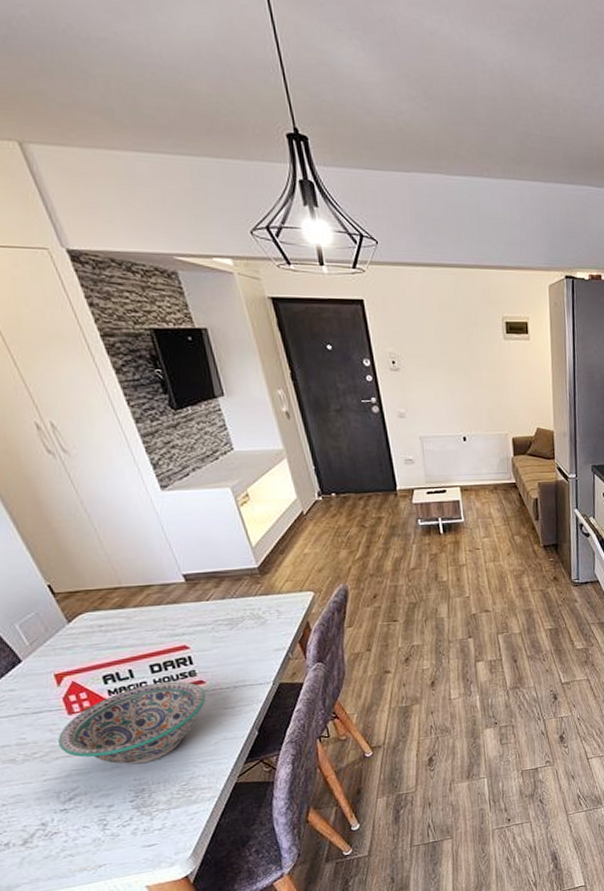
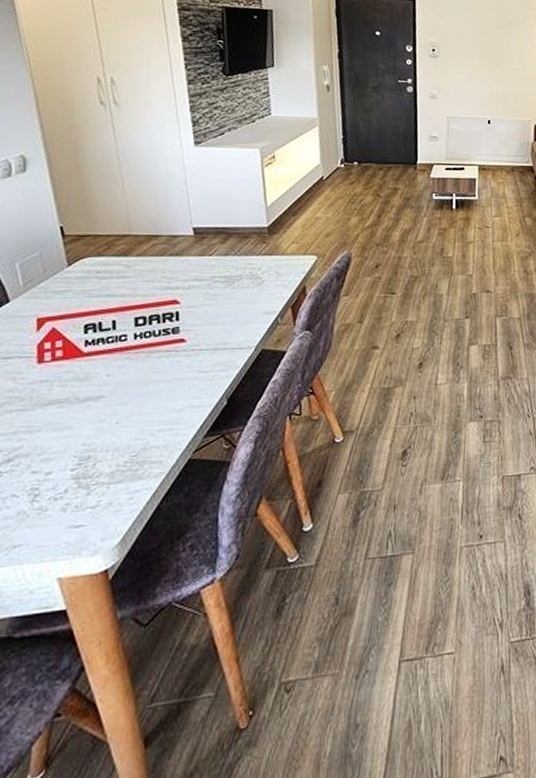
decorative bowl: present [58,681,206,765] -> none [17,337,184,426]

